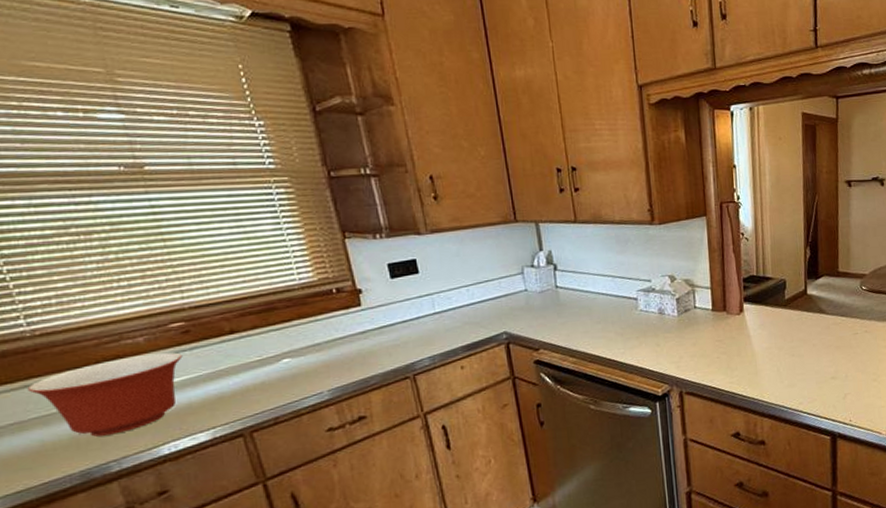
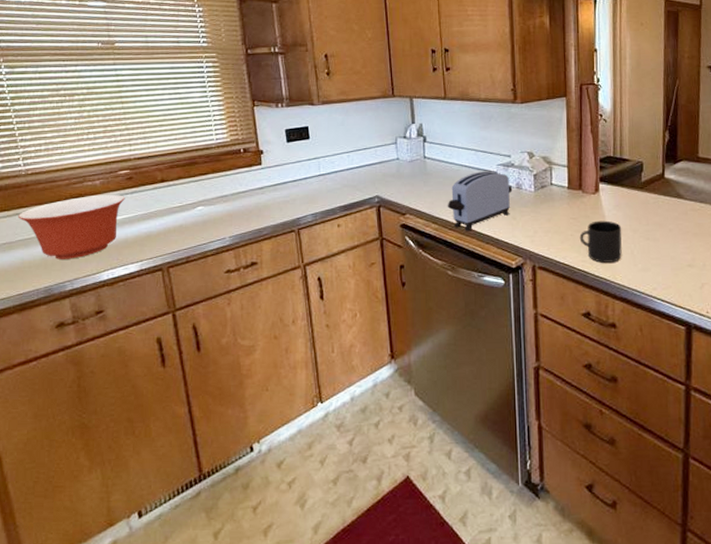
toaster: none [585,297,655,362] -> present [447,171,513,231]
mug: none [726,340,769,383] -> present [579,220,622,263]

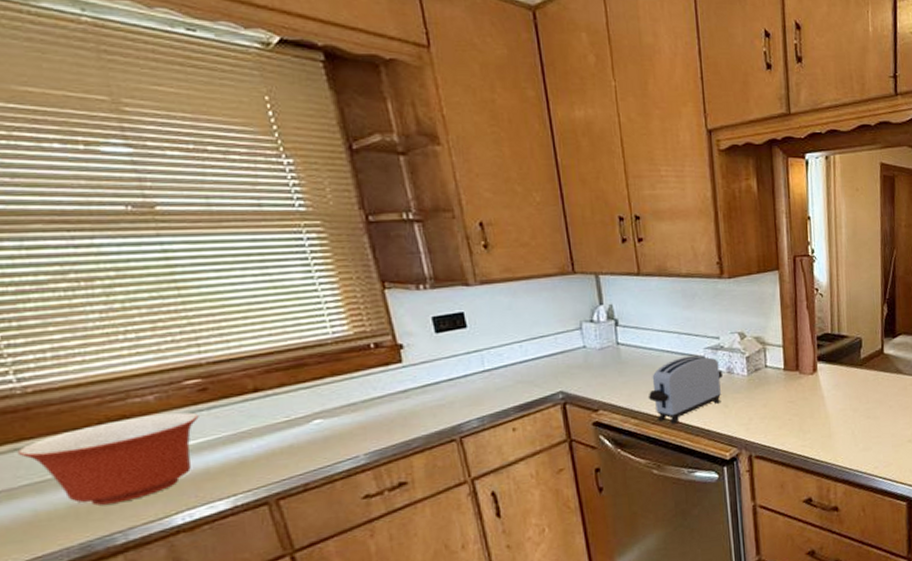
mug: present [579,220,622,263] -> none [798,401,843,446]

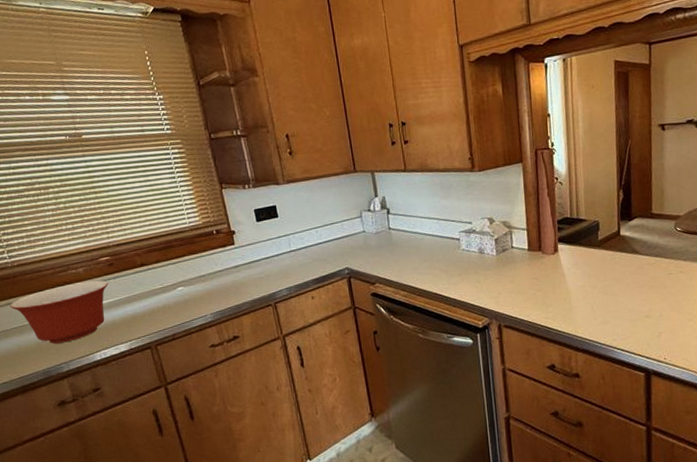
toaster: present [648,355,724,424] -> none [414,238,476,296]

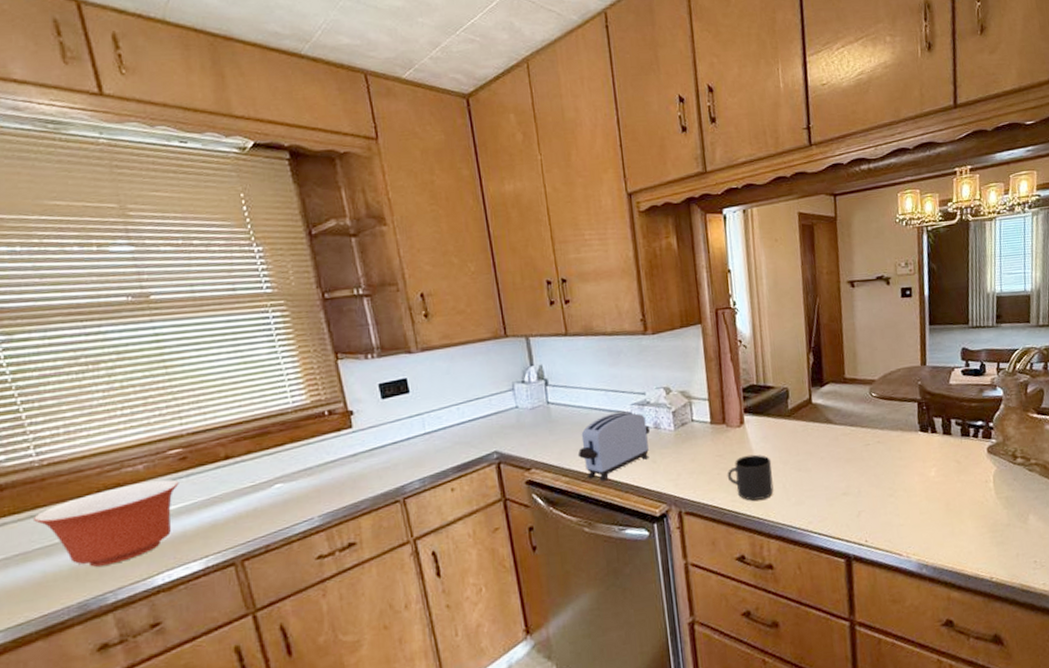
toaster: none [414,238,476,296] -> present [577,412,651,482]
mug: none [541,278,583,319] -> present [727,454,774,501]

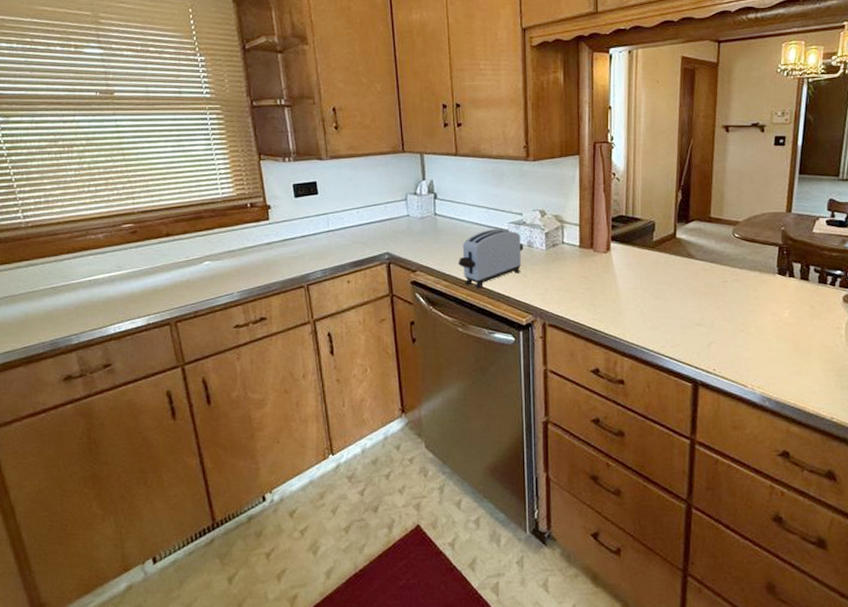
mixing bowl: present [32,479,179,567] -> none [19,249,130,313]
mug: present [727,454,774,501] -> none [590,279,632,321]

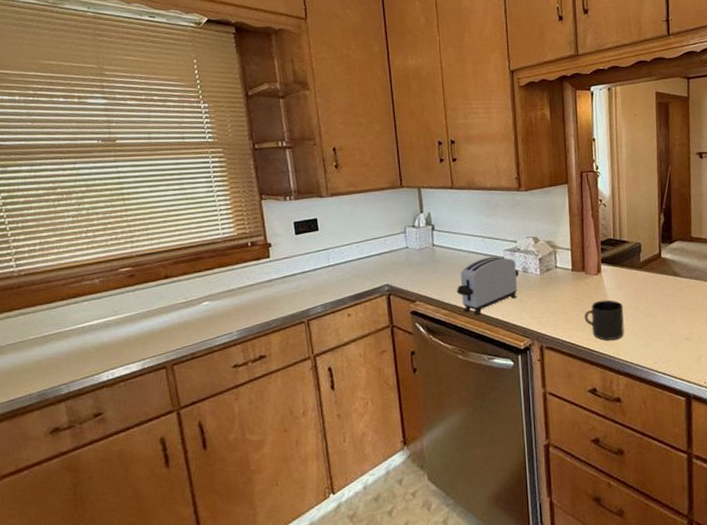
mug: none [590,279,632,321] -> present [584,299,624,340]

